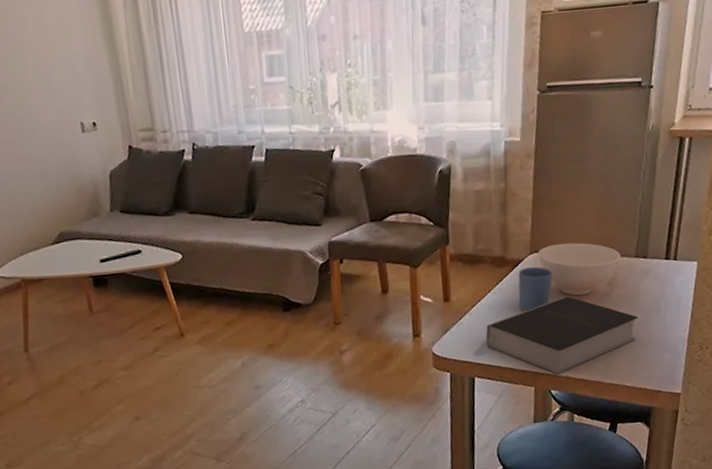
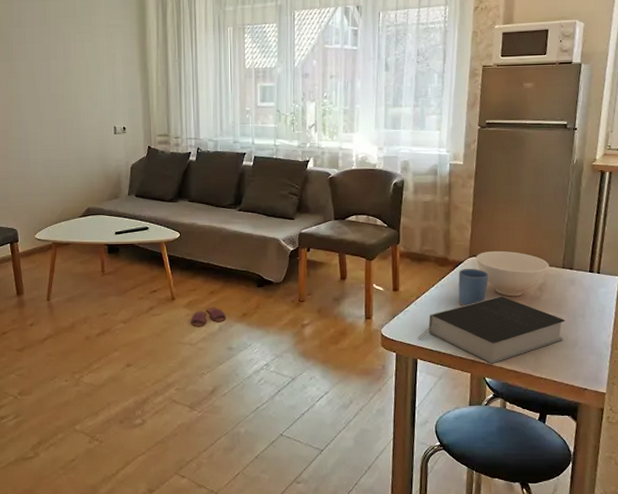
slippers: none [207,340,248,366] -> present [191,307,226,327]

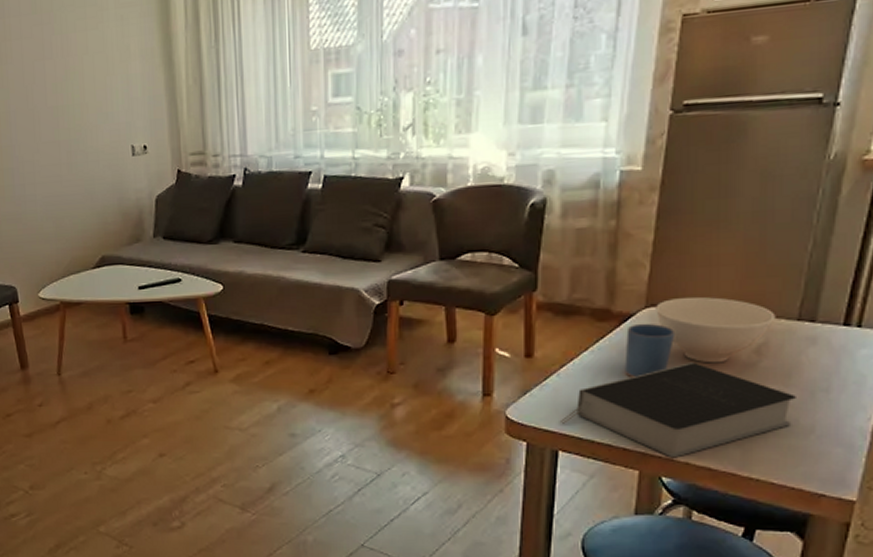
slippers: present [191,307,226,327] -> none [240,381,286,408]

